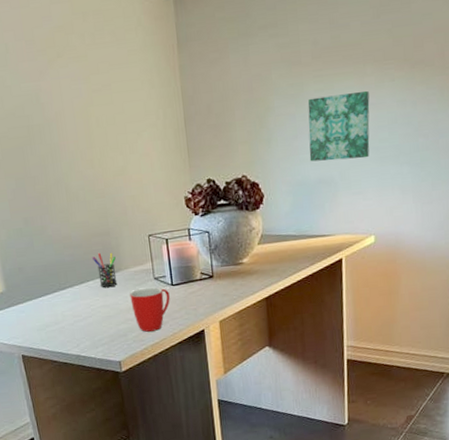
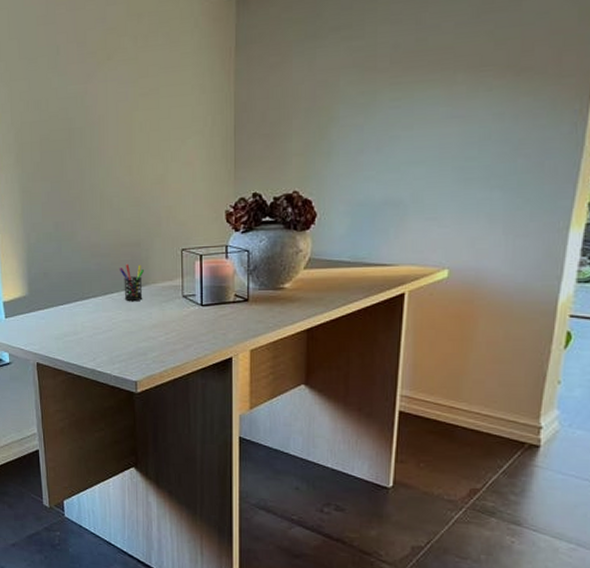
mug: present [130,287,170,332] -> none [155,306,198,353]
wall art: present [307,90,370,162] -> none [376,101,458,180]

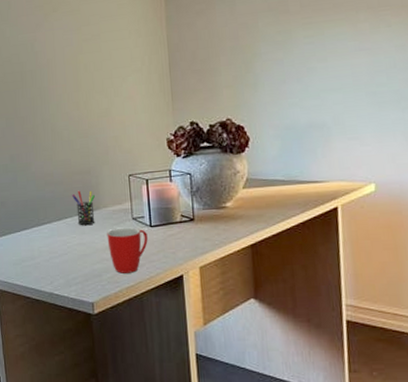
mug: none [155,306,198,353] -> present [107,228,148,274]

